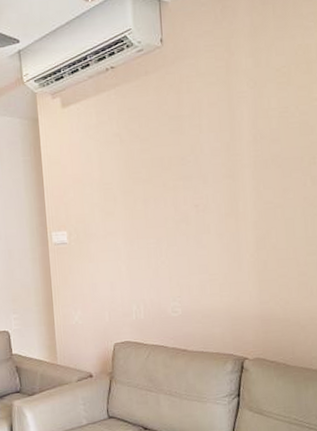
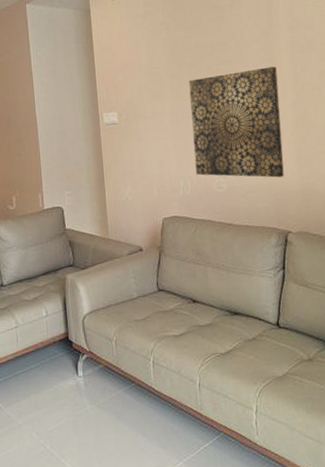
wall art: none [144,183,242,302] -> present [189,66,284,178]

